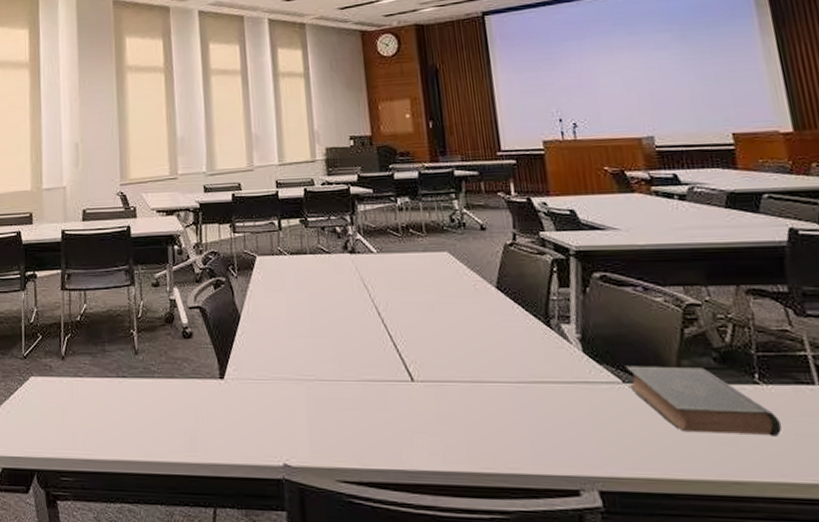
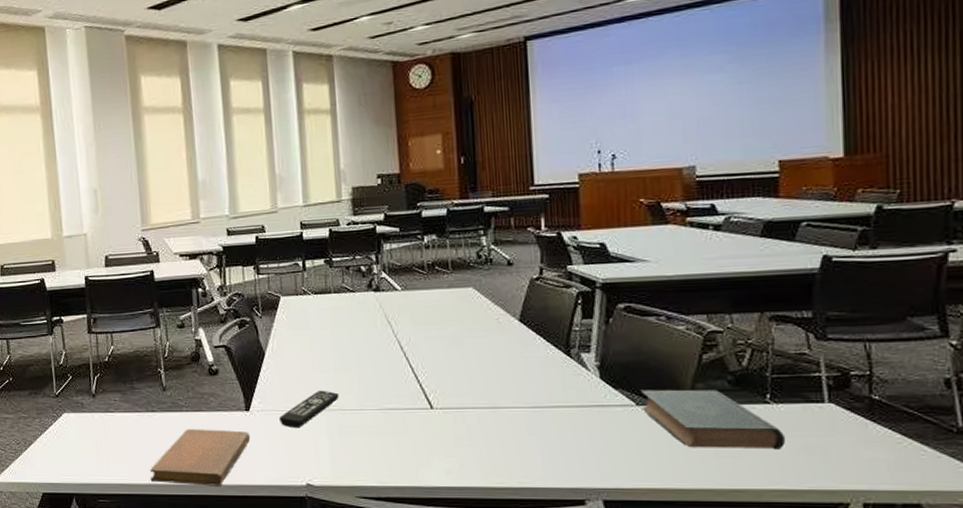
notebook: none [117,398,225,465] -> present [150,429,251,486]
remote control: none [255,357,317,400] -> present [279,390,339,429]

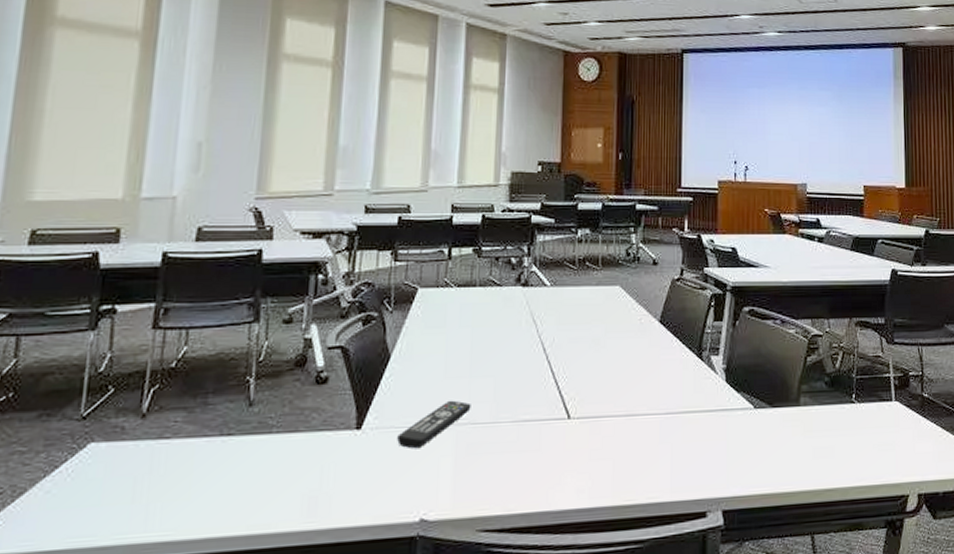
notebook: present [150,429,251,486] -> none [208,455,358,535]
book: present [640,389,786,450] -> none [758,391,866,450]

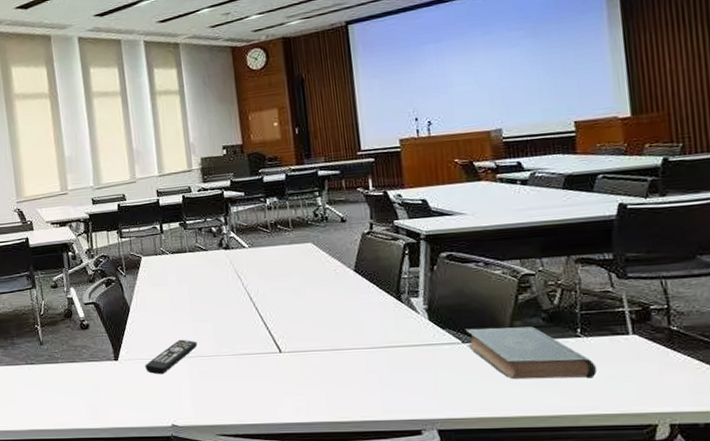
book: none [758,391,866,450] -> present [465,326,598,380]

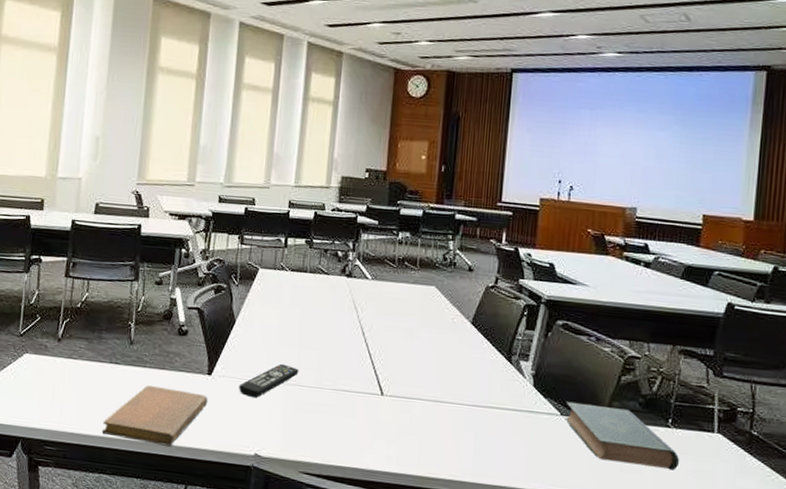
notebook: none [31,378,120,430] -> present [101,385,208,447]

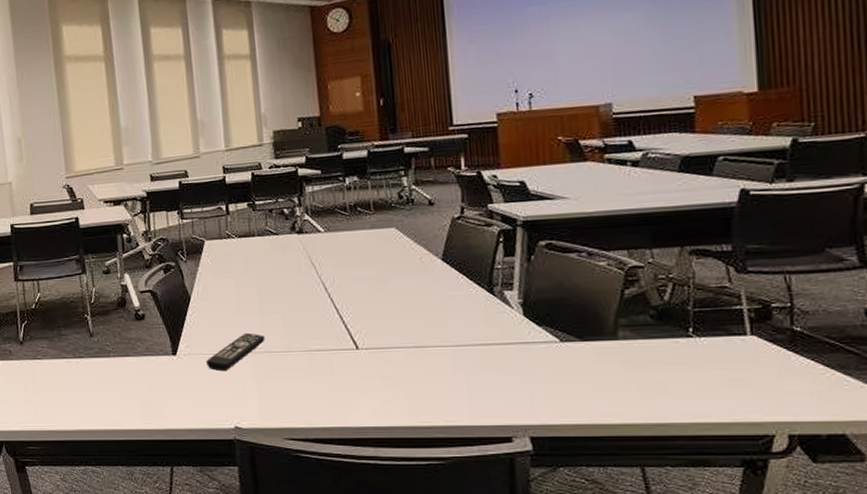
notebook: present [101,385,208,447] -> none [79,374,178,431]
book: present [564,401,680,471] -> none [564,324,710,383]

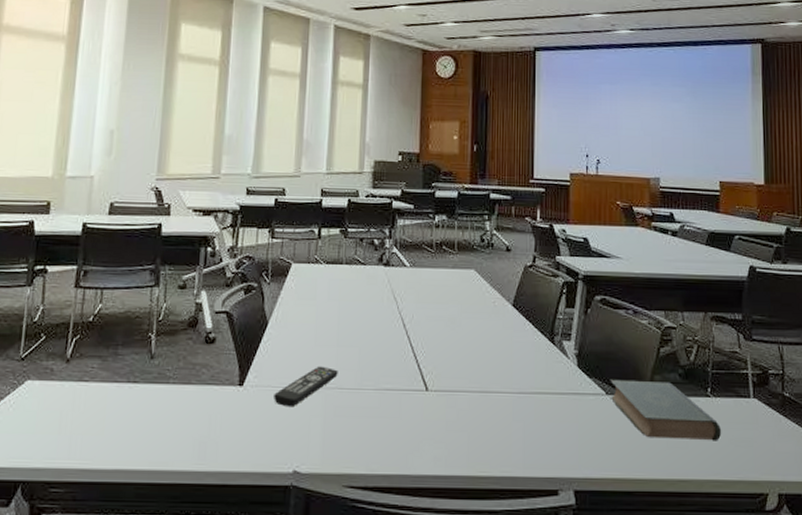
book: none [564,324,710,383] -> present [610,379,722,441]

